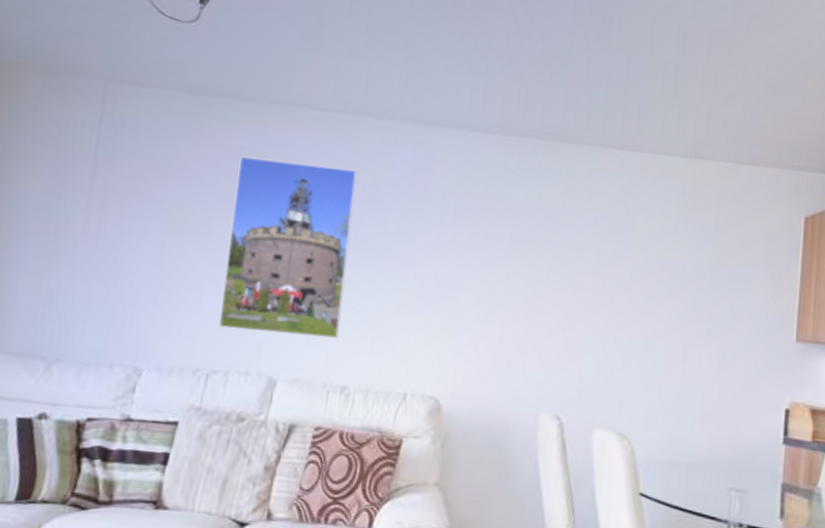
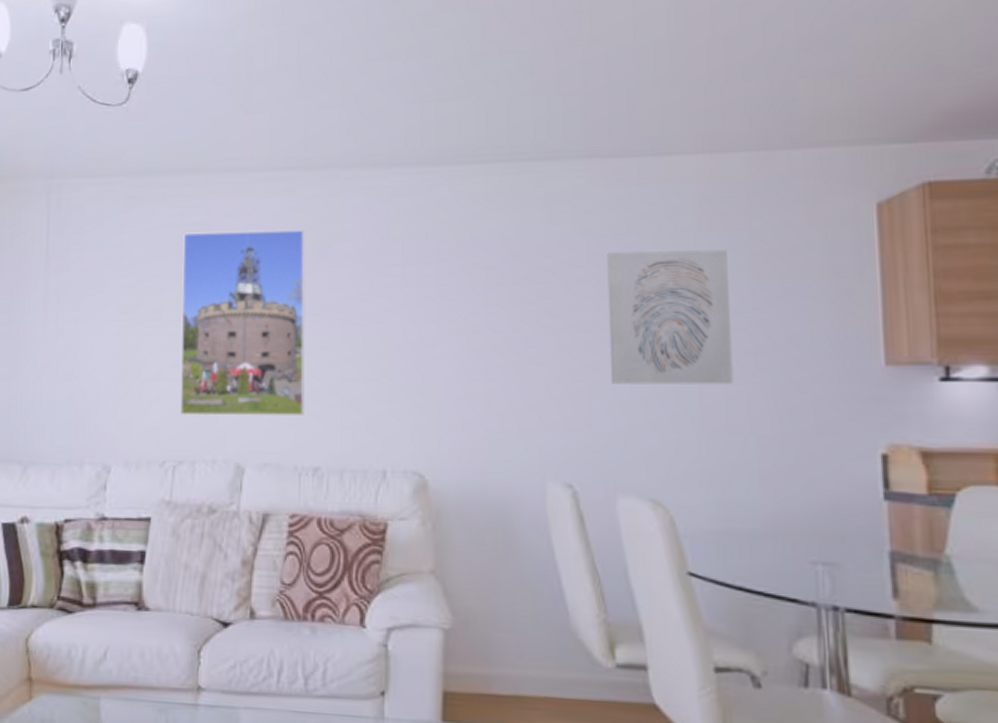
wall art: none [599,228,698,346] -> present [607,250,734,384]

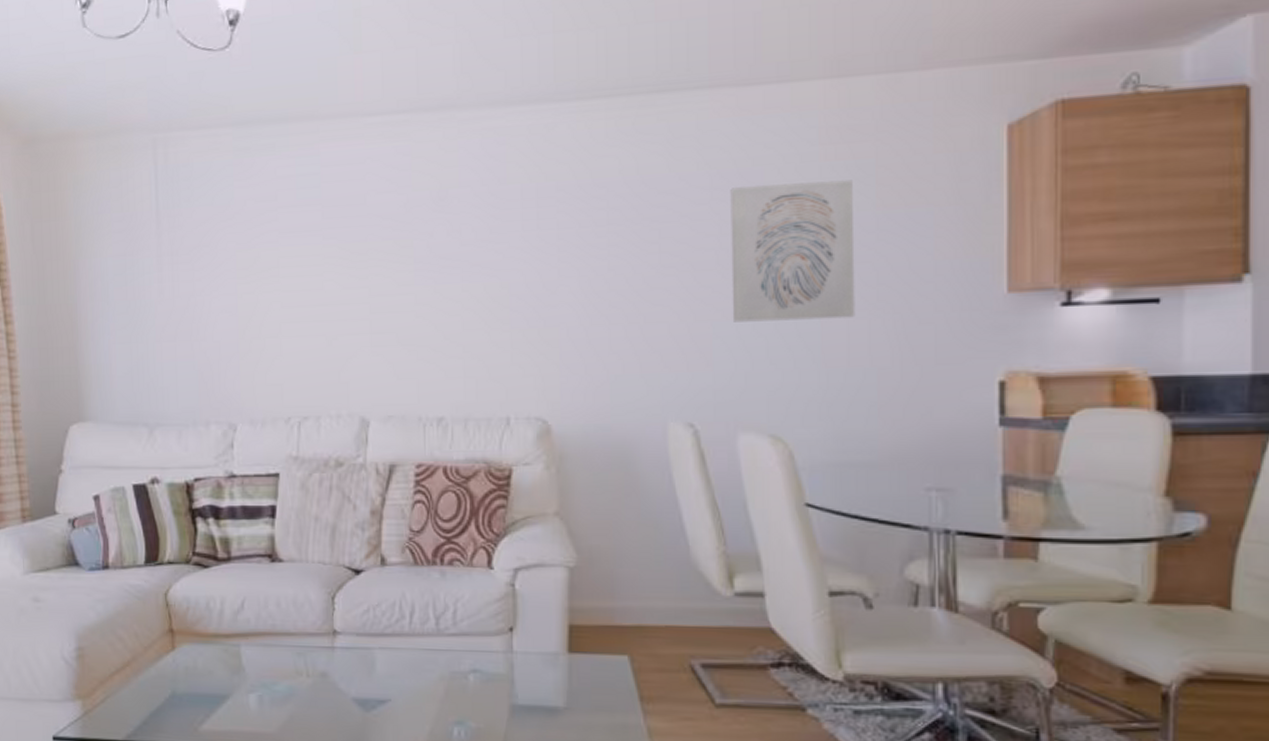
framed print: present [180,230,306,416] -> none [296,176,428,372]

